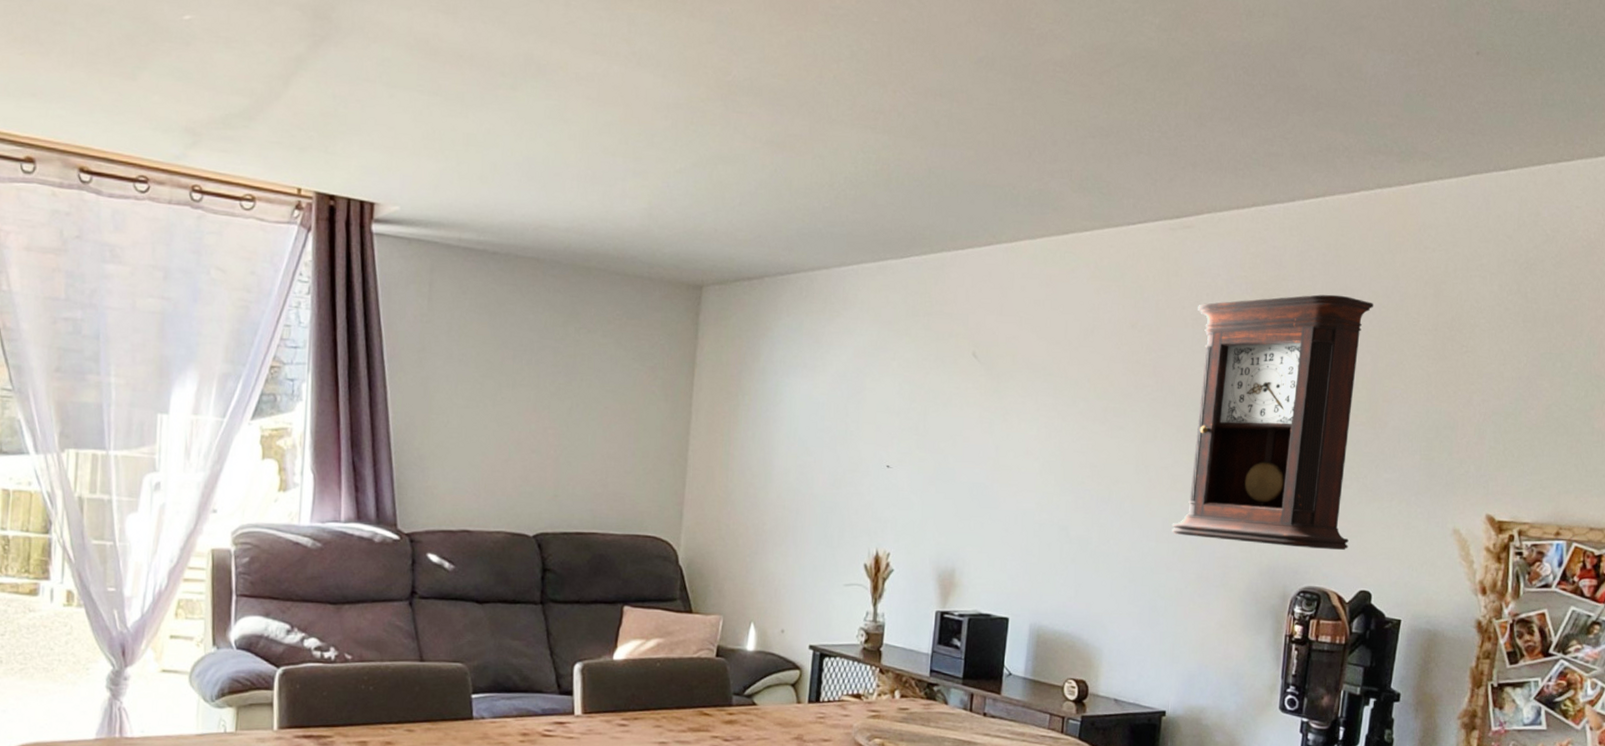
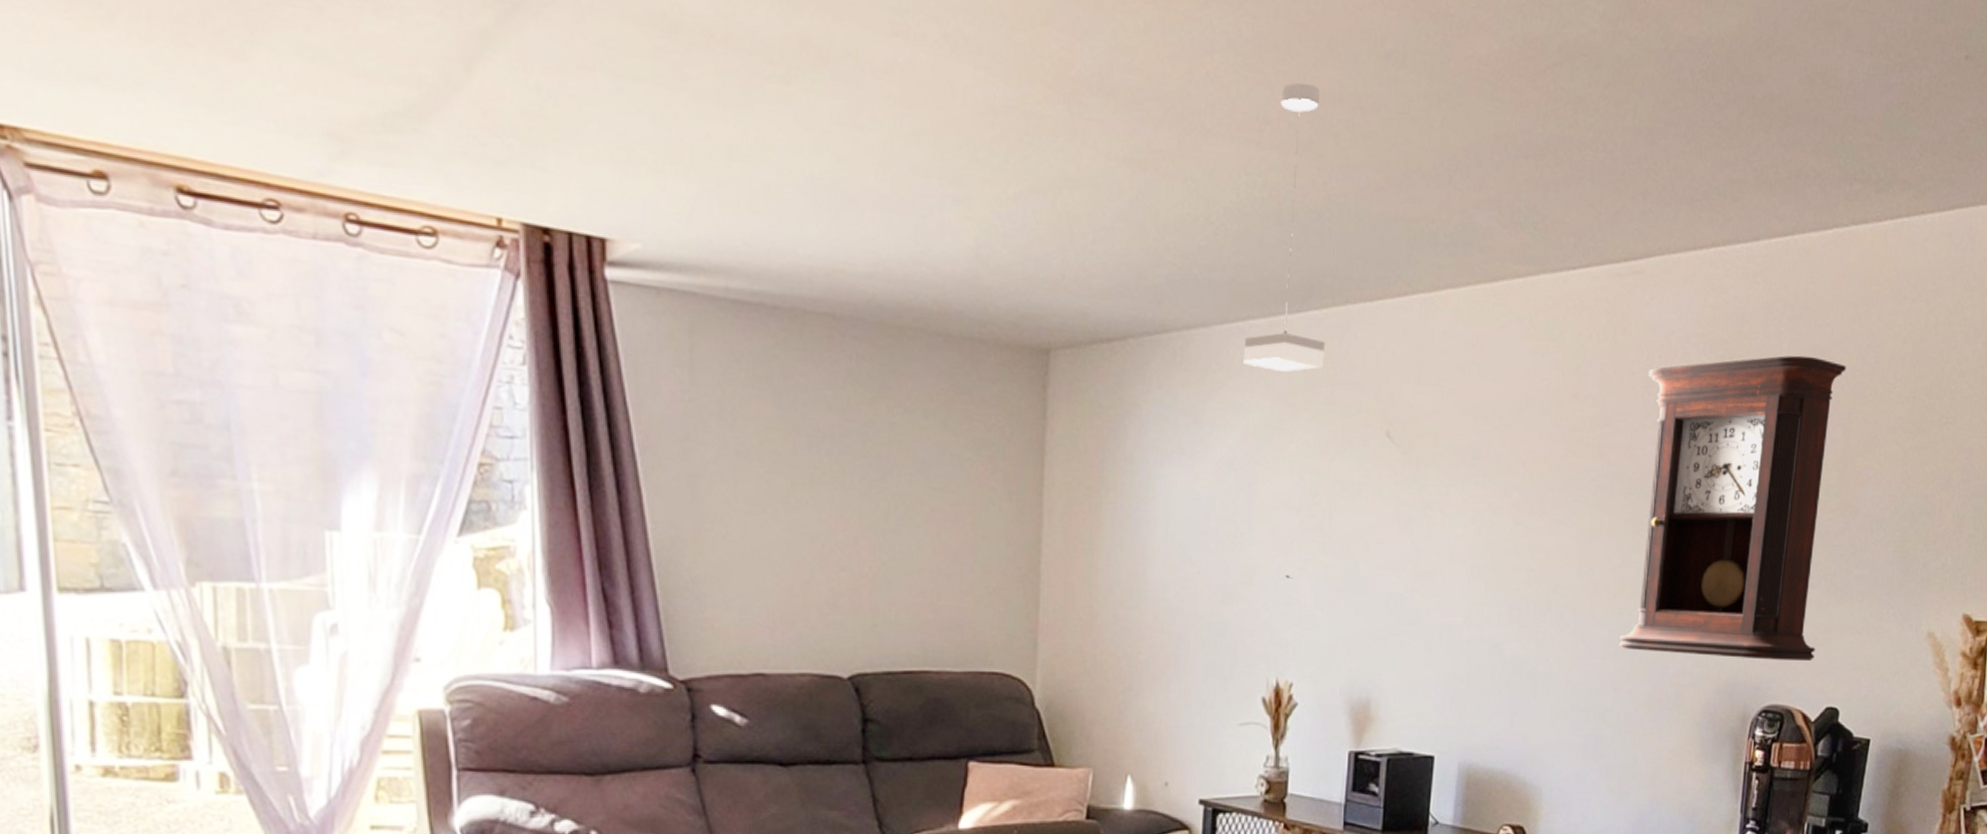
pendant lamp: none [856,82,924,304] -> present [1243,82,1325,372]

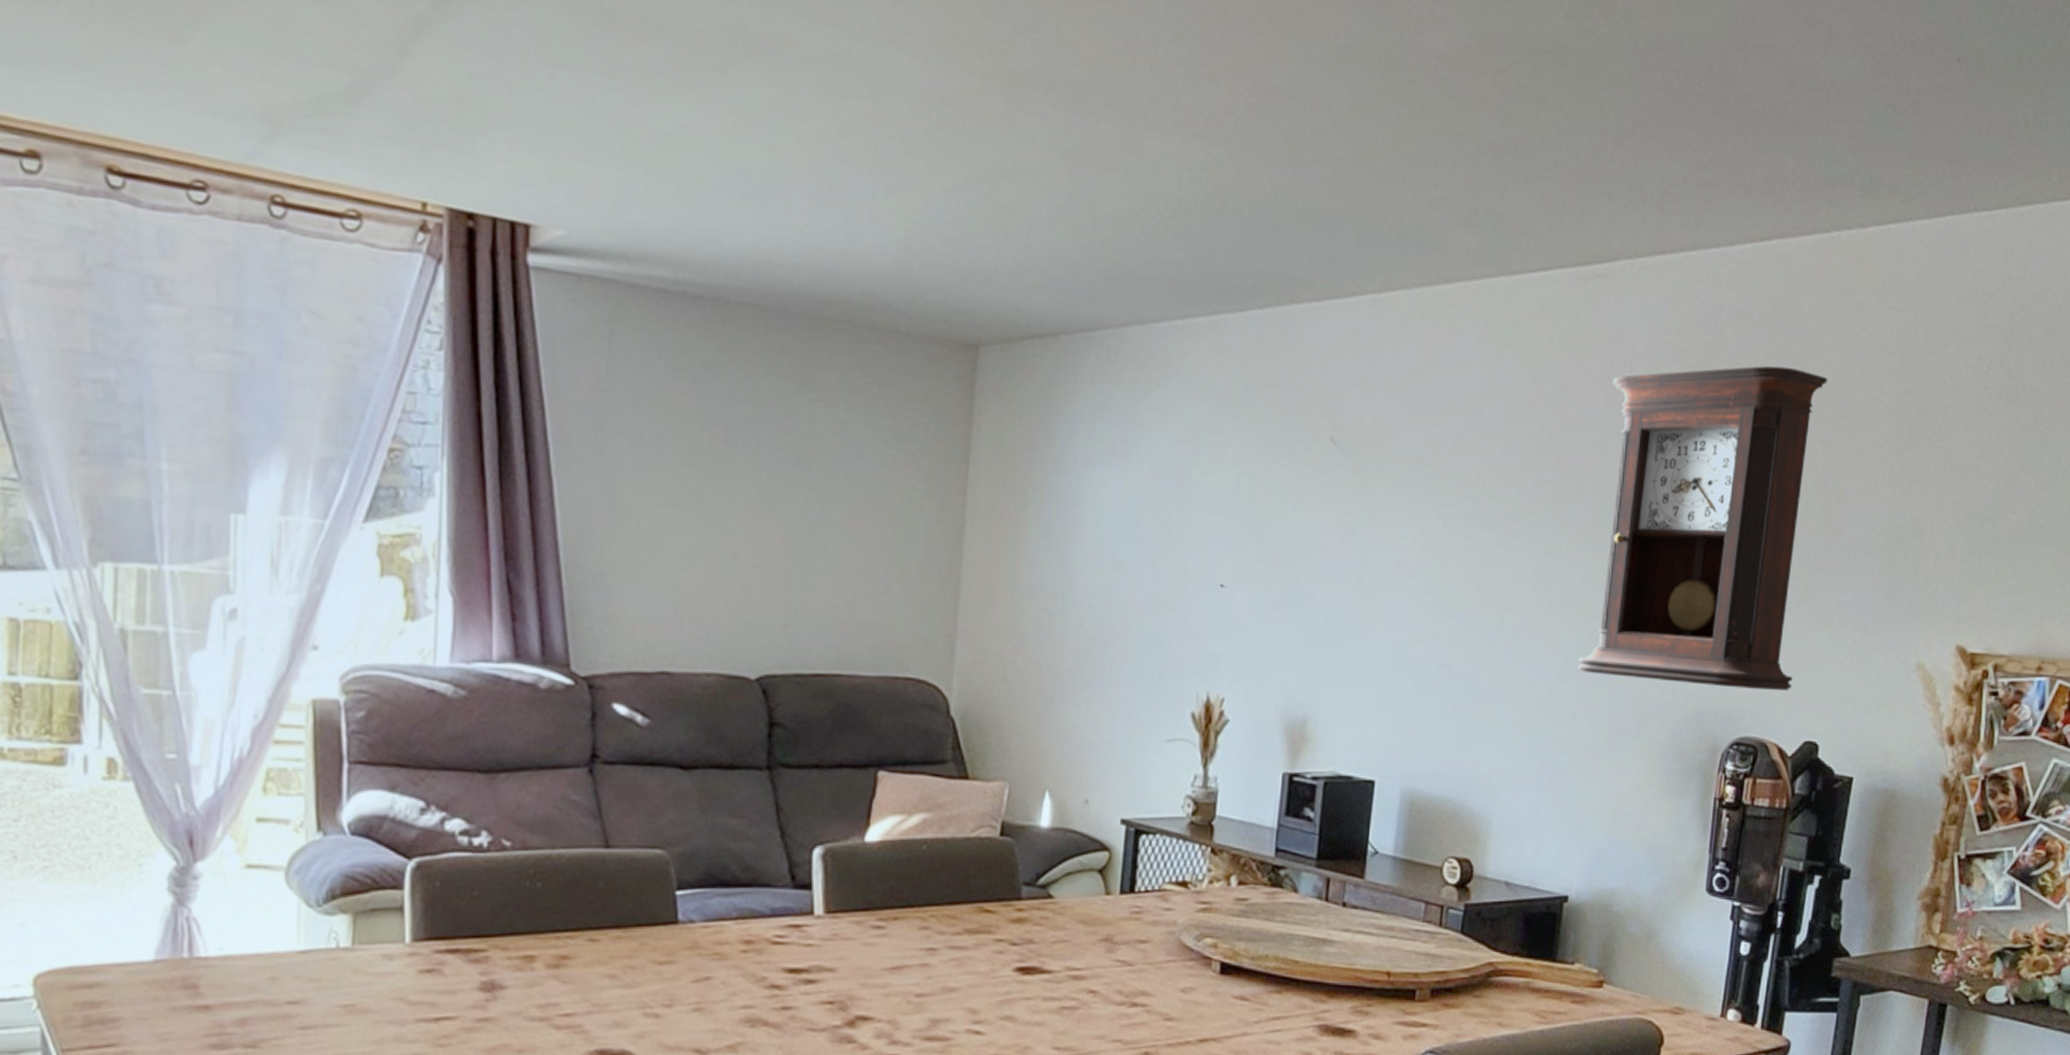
pendant lamp: present [1243,82,1325,372] -> none [1181,77,1268,373]

